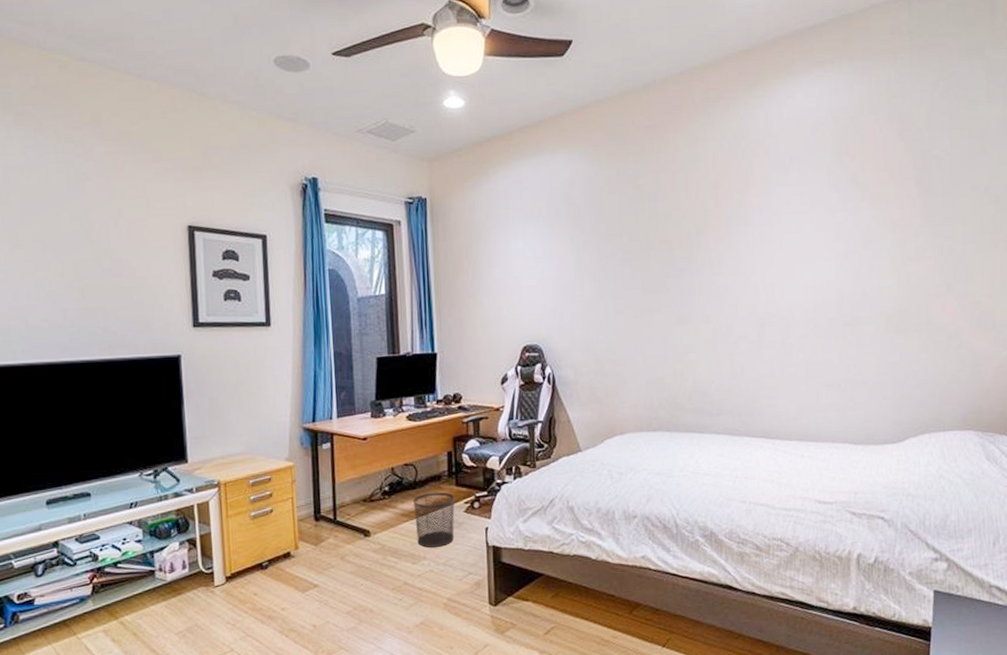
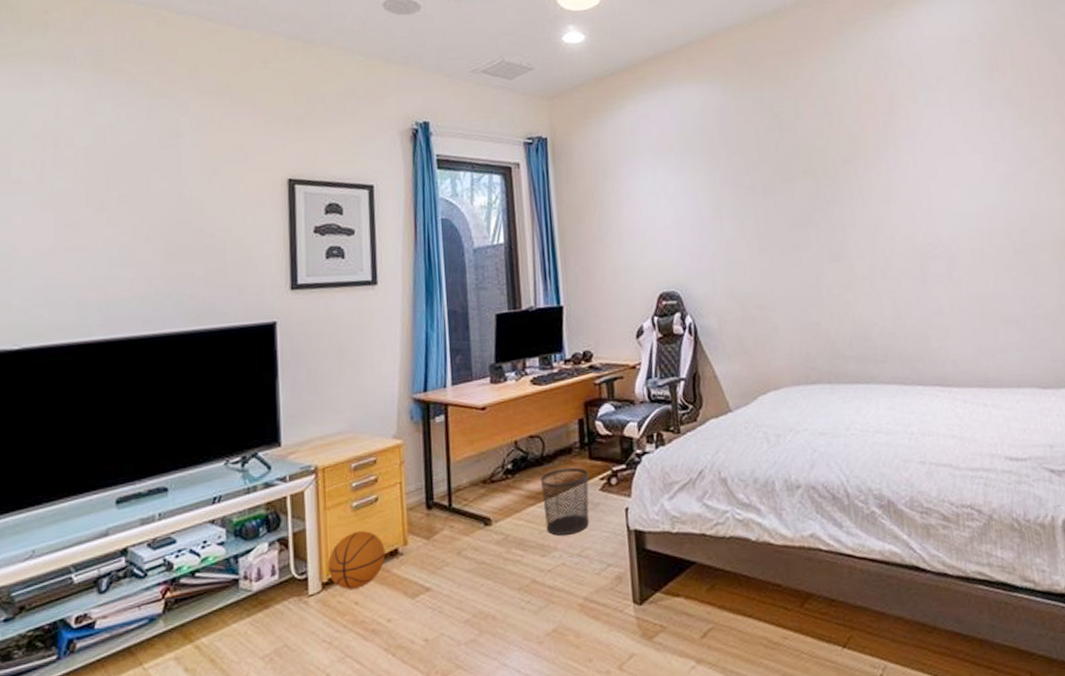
basketball: none [230,536,280,583] -> present [327,531,386,590]

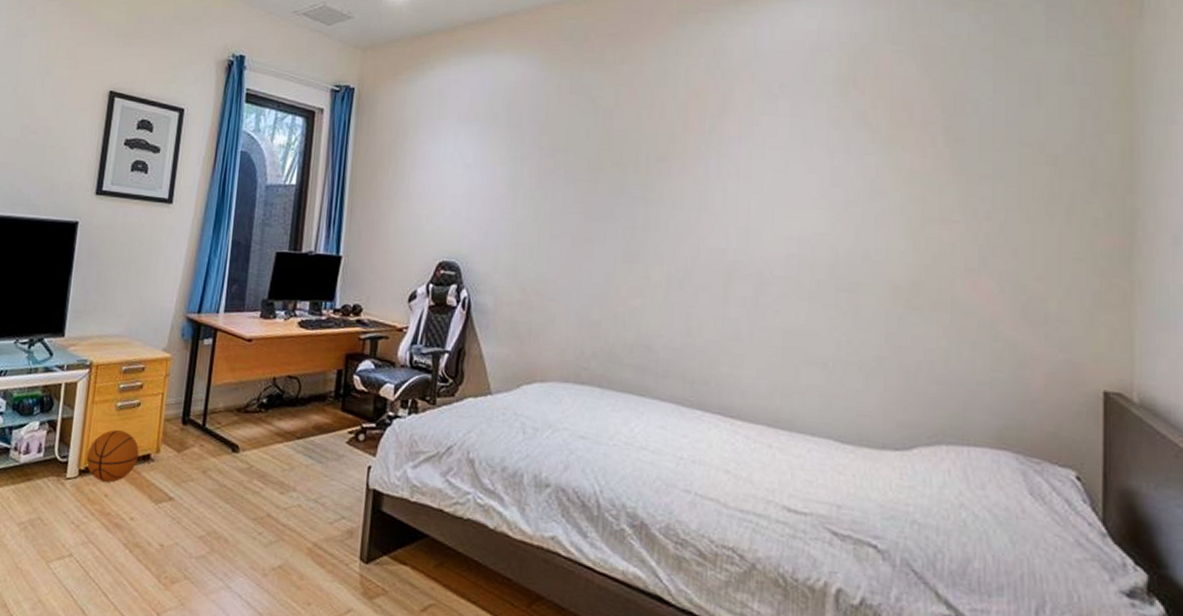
waste bin: present [540,467,589,536] -> none [289,413,339,480]

